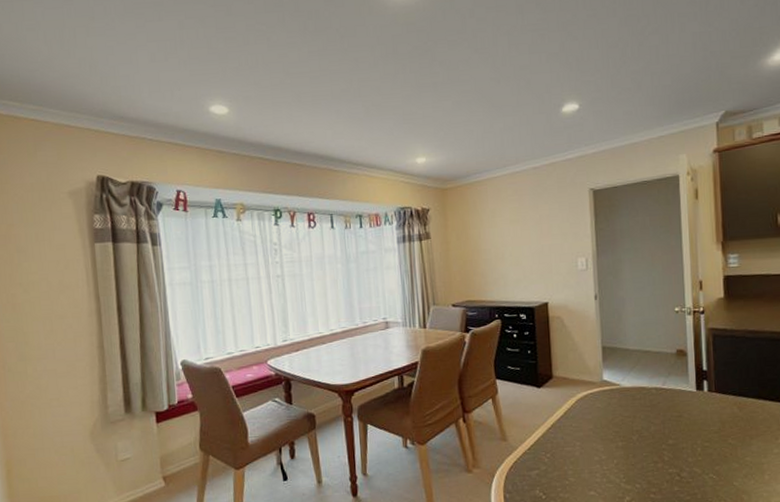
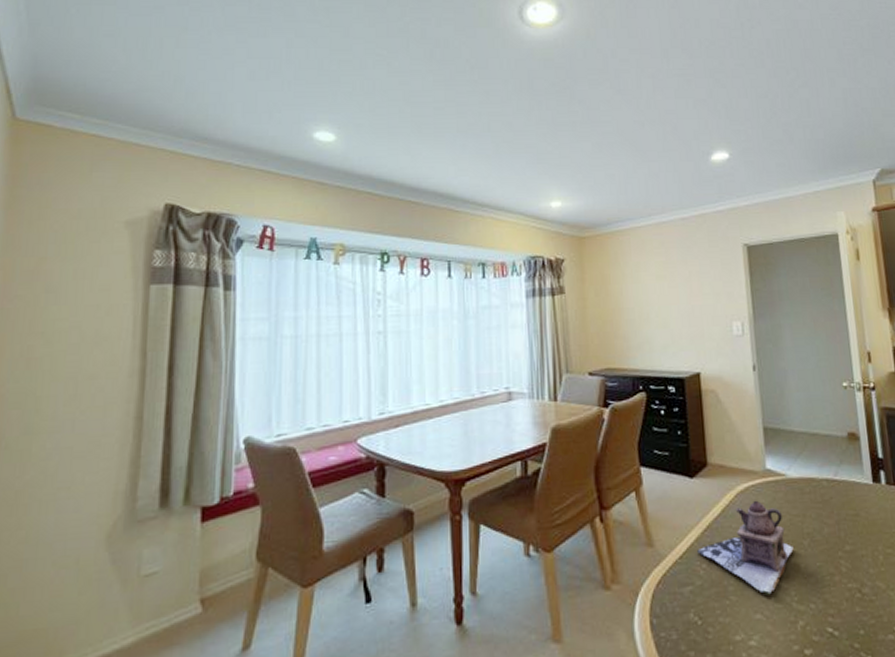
teapot: none [543,405,624,477] -> present [697,500,794,595]

